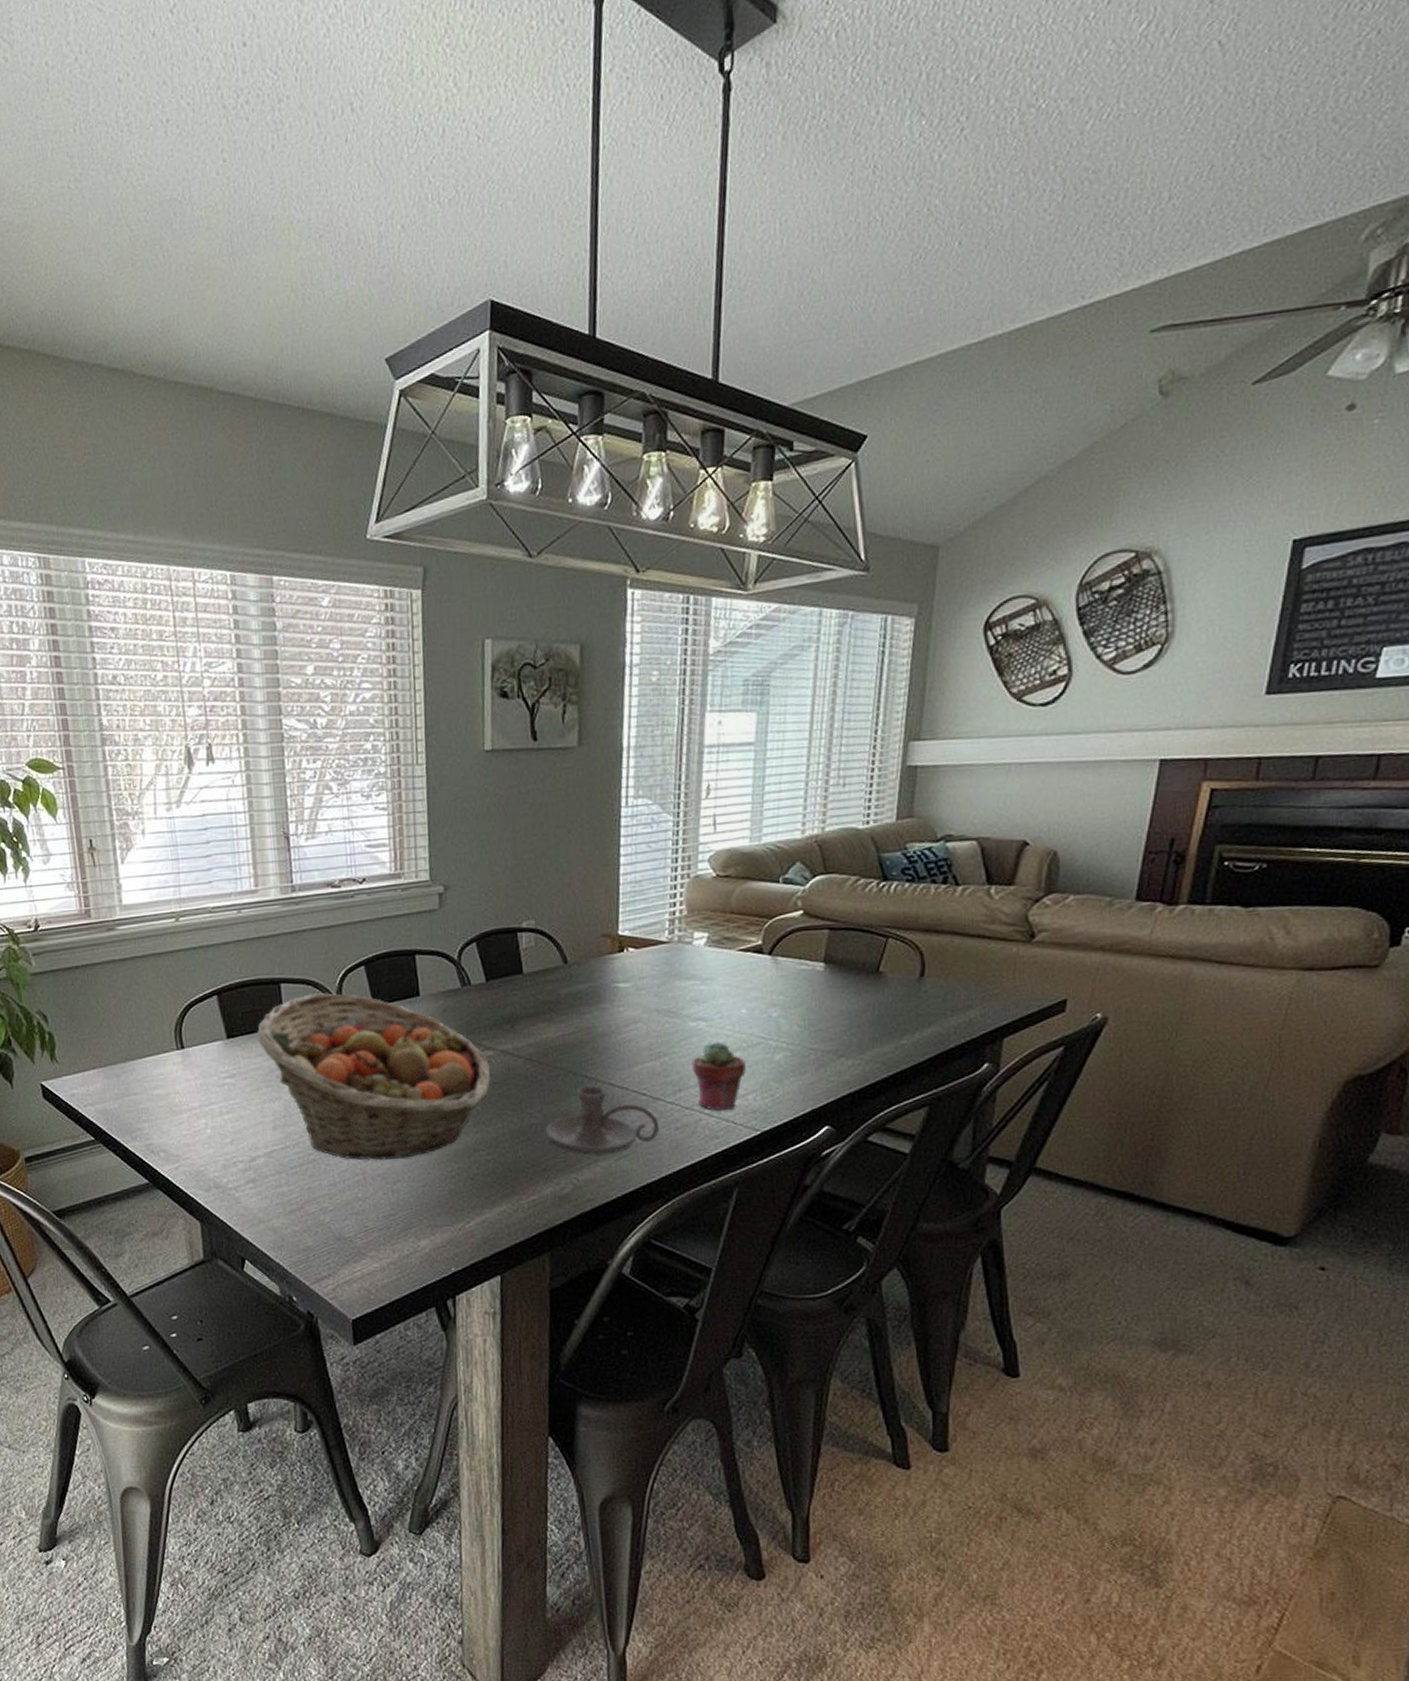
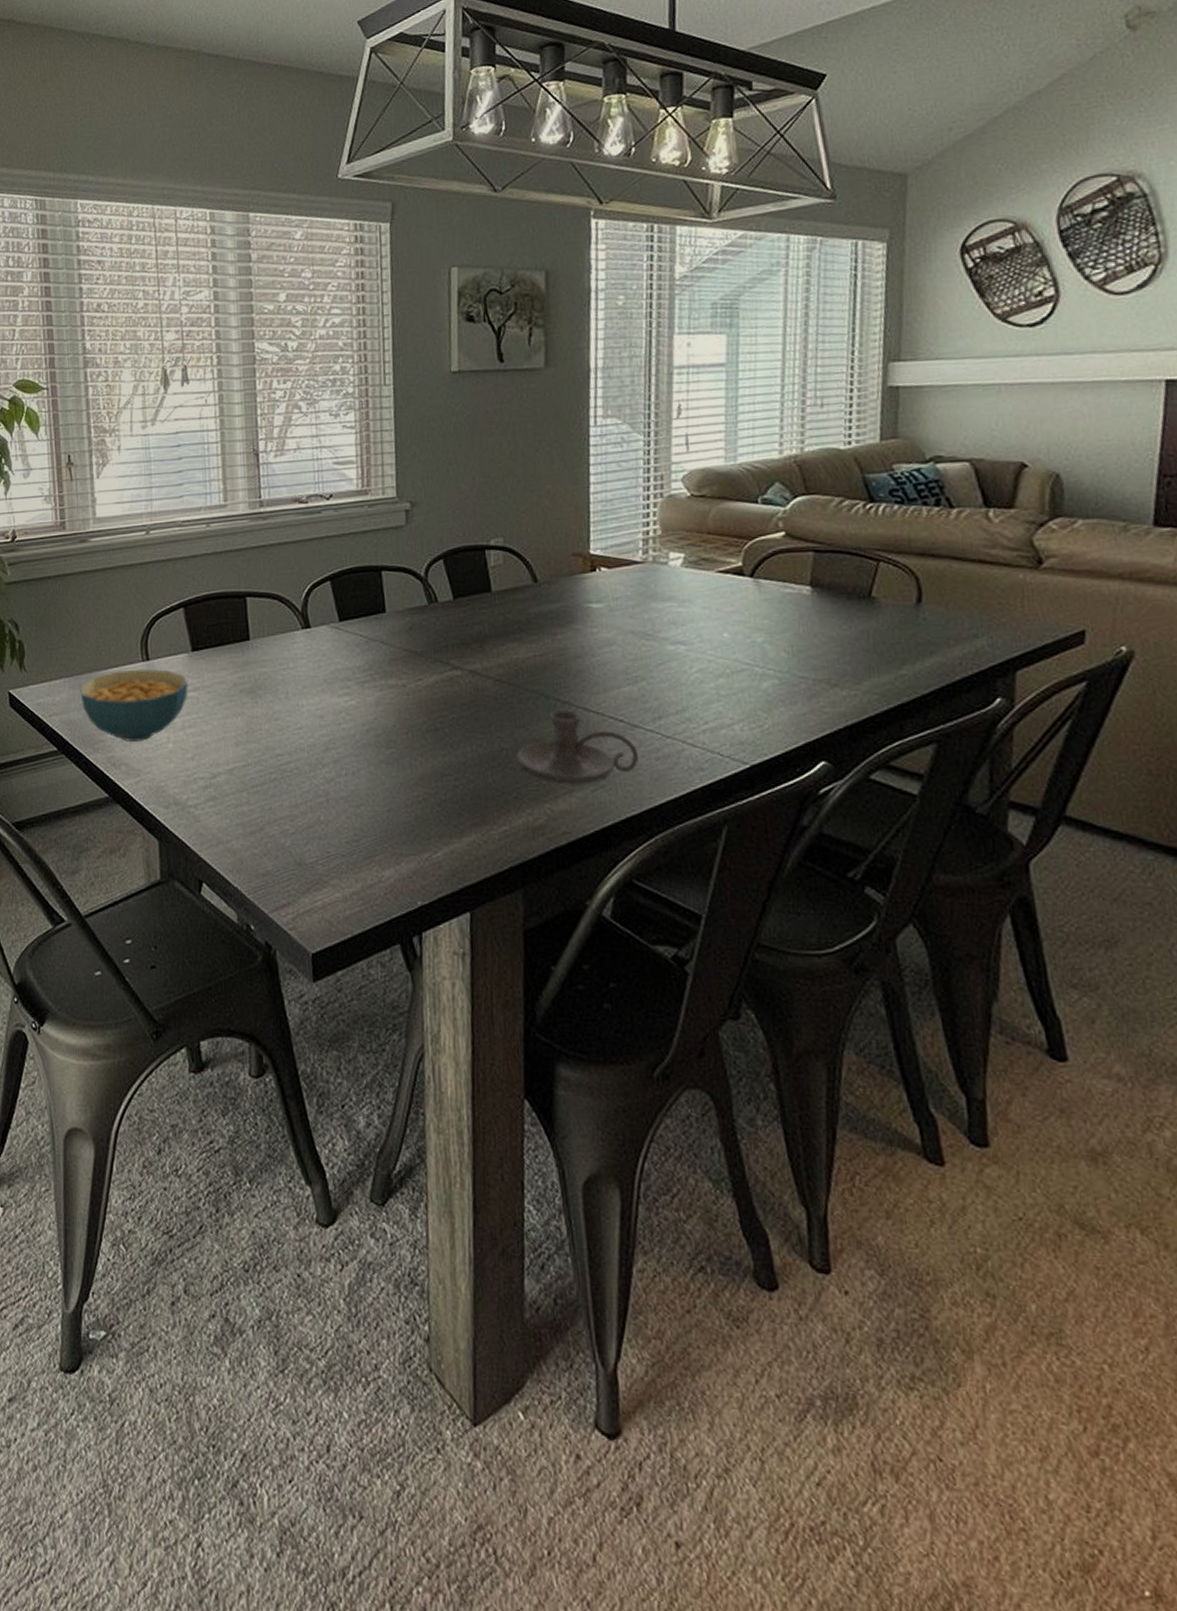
cereal bowl: none [113,1056,225,1130] -> present [79,668,189,743]
fruit basket: present [257,993,492,1161] -> none [222,607,460,783]
potted succulent: present [692,1042,747,1111] -> none [671,667,731,742]

